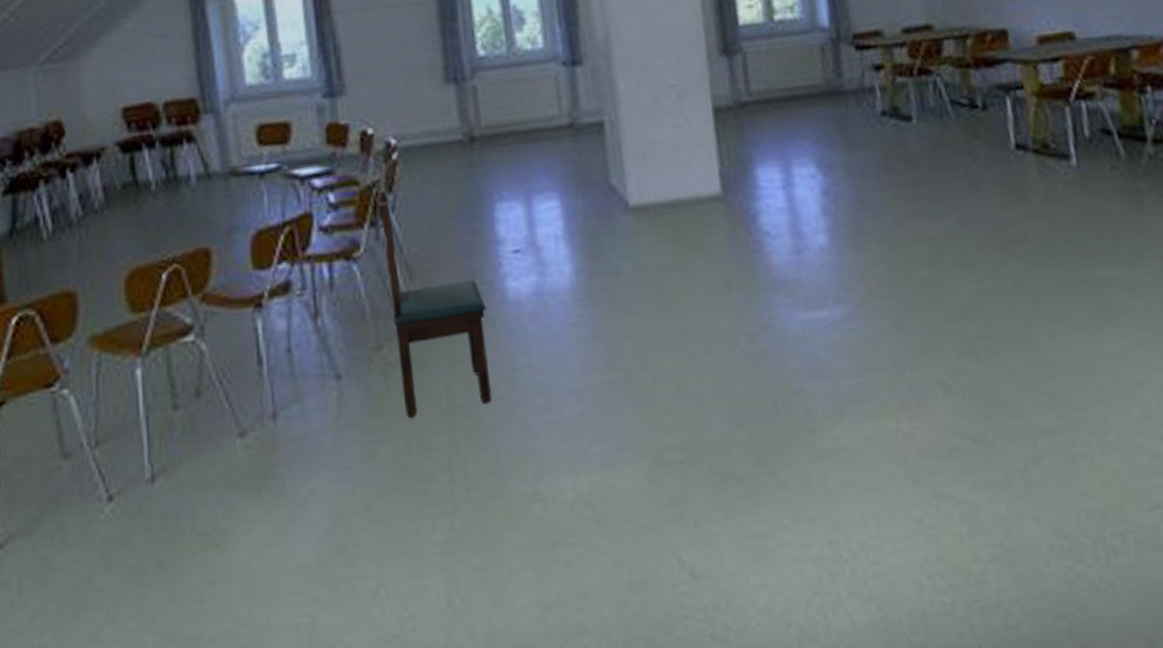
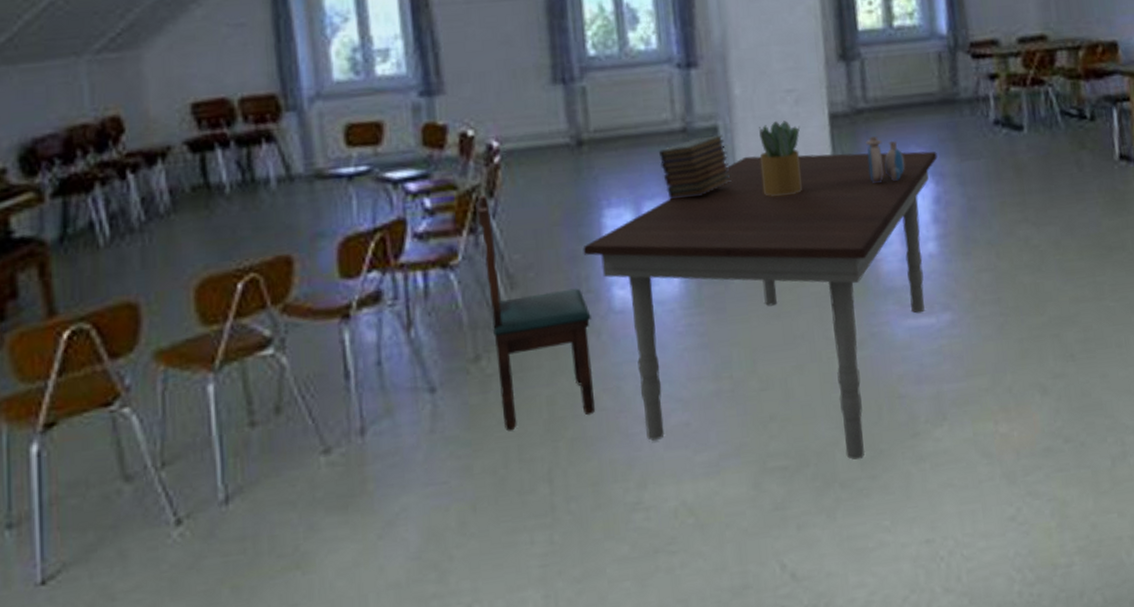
dining table: none [477,143,824,456] -> present [583,151,938,460]
book stack: none [548,129,618,192] -> present [659,134,731,199]
potted plant: none [644,115,688,190] -> present [759,120,802,197]
water jug: none [750,129,792,177] -> present [865,136,905,184]

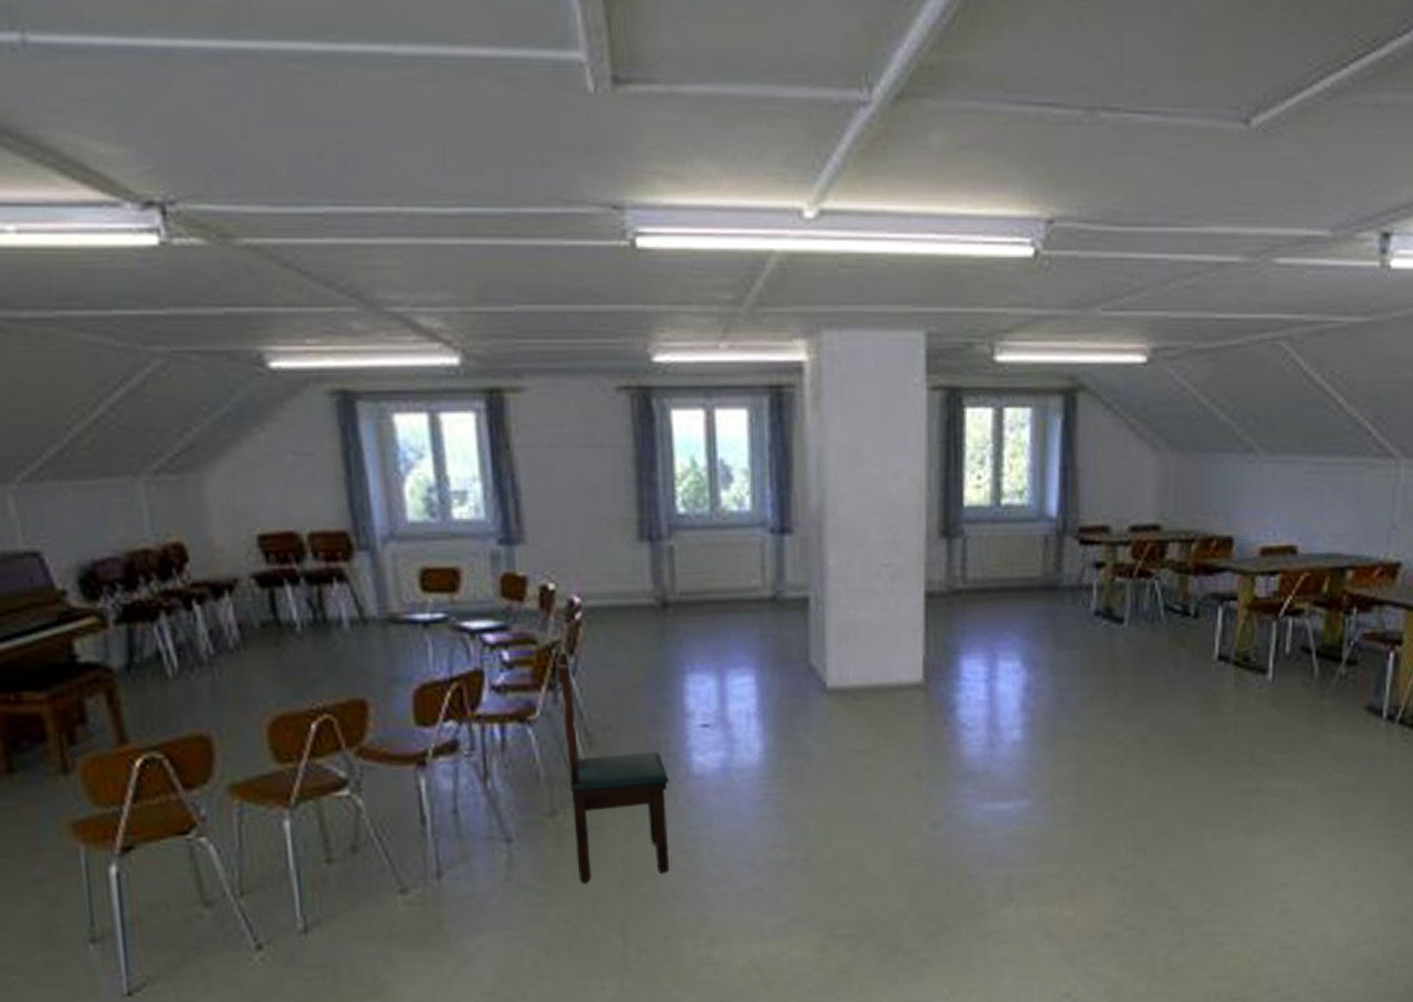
dining table: present [583,151,938,460] -> none [663,630,1032,932]
book stack: present [659,134,731,199] -> none [747,606,819,668]
potted plant: present [759,120,802,197] -> none [850,596,895,674]
water jug: present [865,136,905,184] -> none [960,619,999,668]

